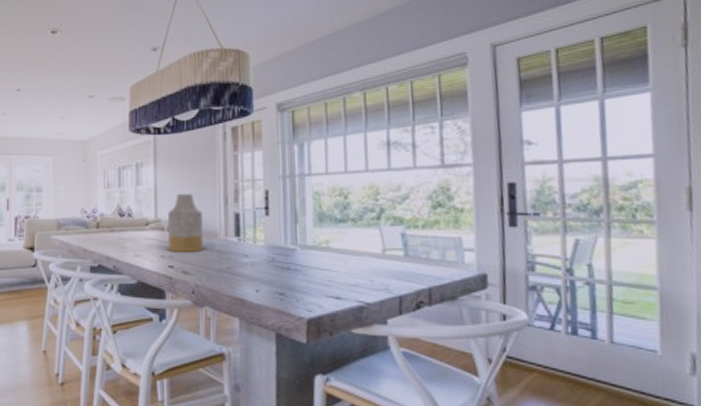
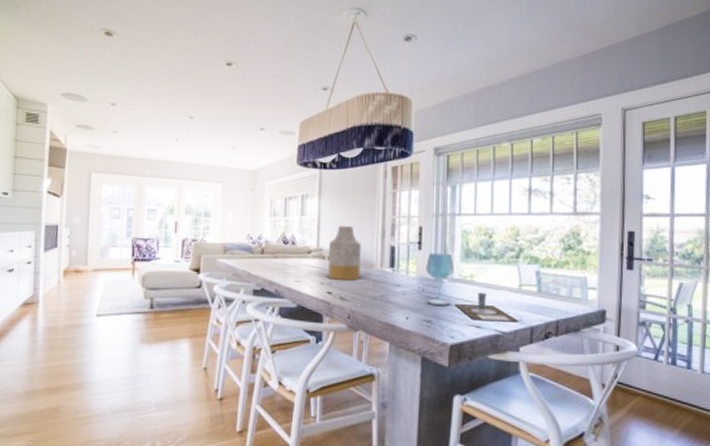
wine glass: none [275,218,307,277] -> present [426,253,454,307]
place setting: none [310,259,383,292] -> present [455,292,518,322]

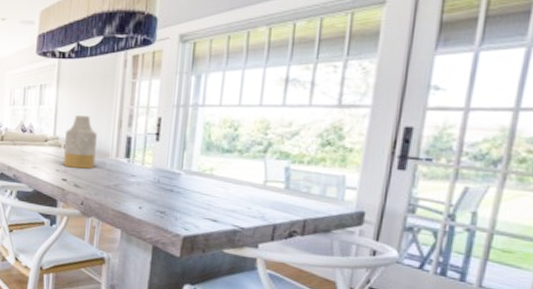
wine glass: present [426,253,454,307] -> none [161,144,193,199]
place setting: present [455,292,518,322] -> none [191,186,259,219]

